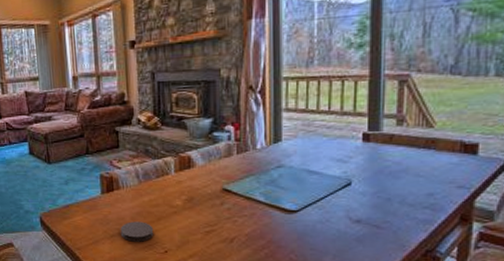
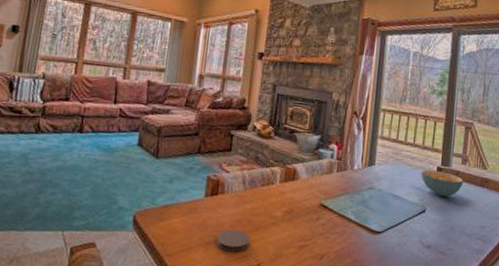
cereal bowl: none [342,137,401,166] -> present [421,170,464,197]

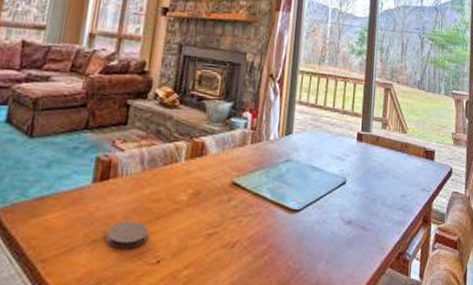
cereal bowl: present [421,170,464,197] -> none [341,137,384,166]

